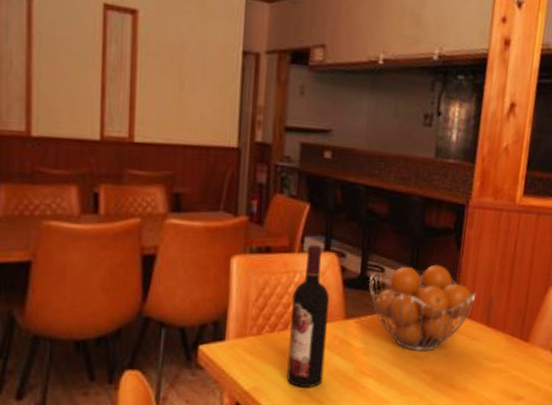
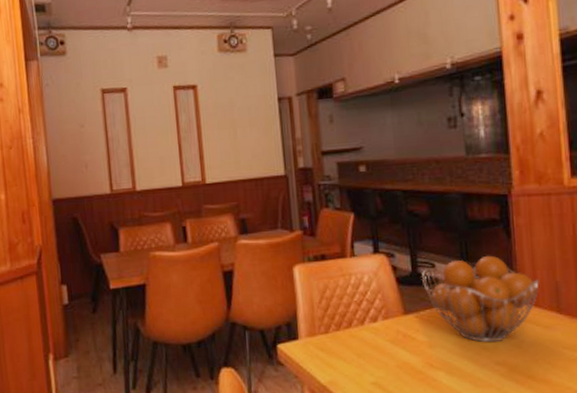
wine bottle: present [286,244,329,387] -> none [352,248,393,381]

